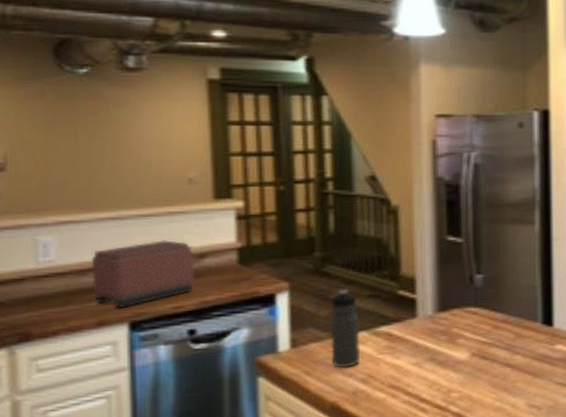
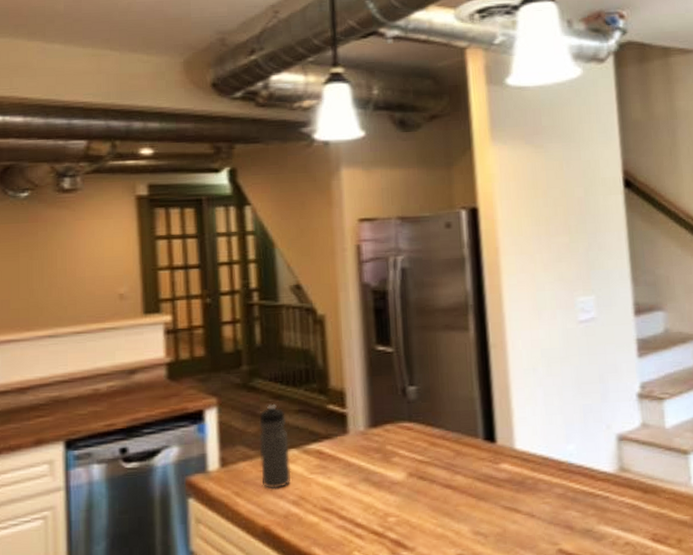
toaster: present [91,240,195,309] -> none [30,356,126,427]

